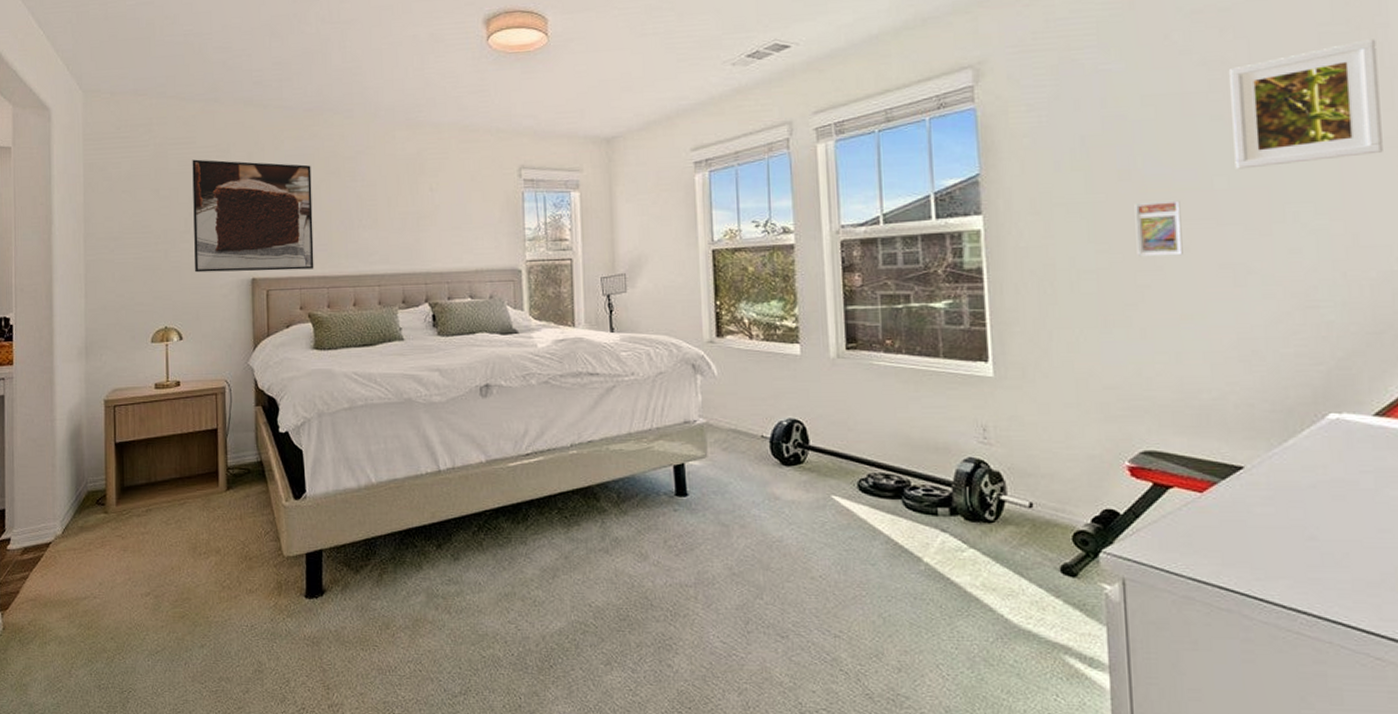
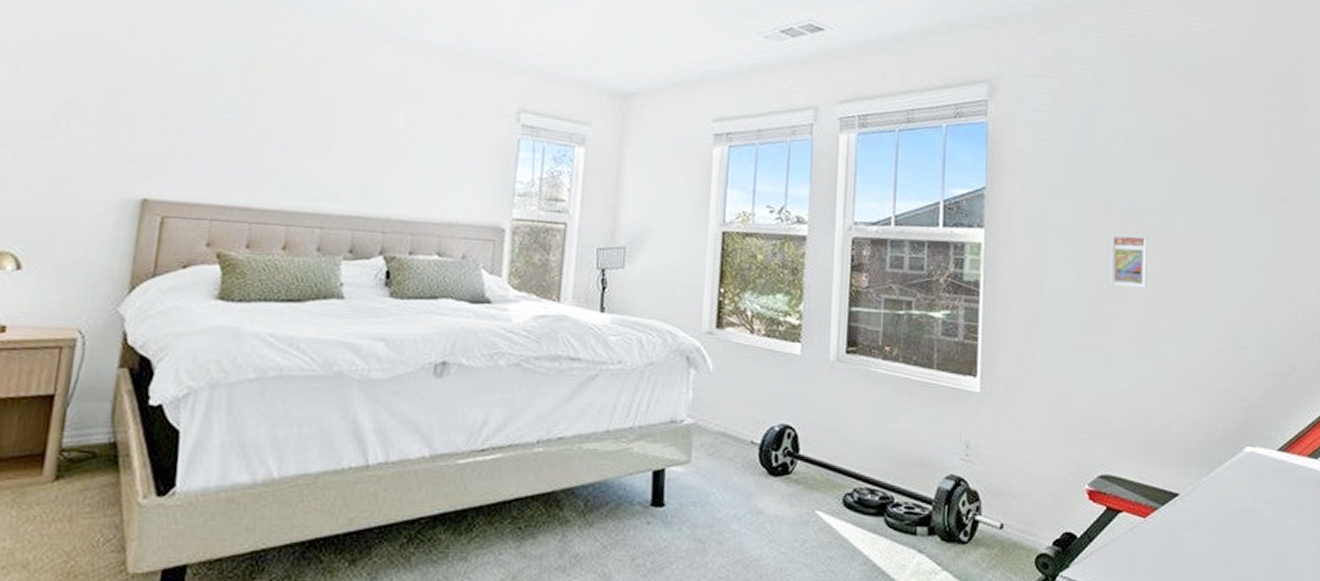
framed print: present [192,159,314,273] -> none [57,33,251,197]
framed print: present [1230,39,1383,169] -> none [1192,114,1298,216]

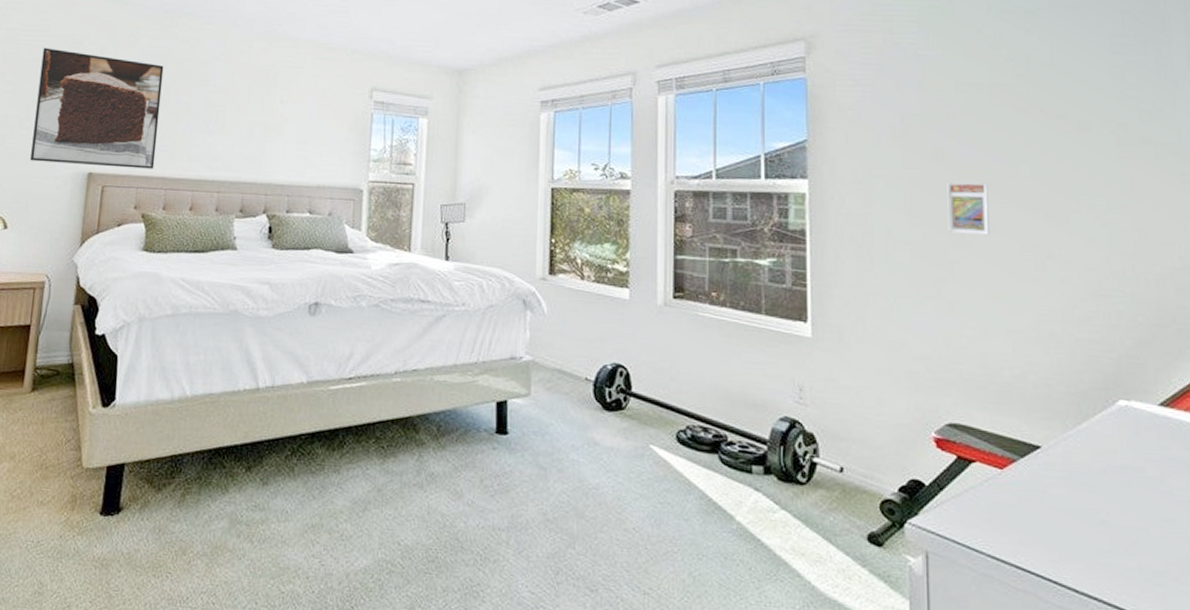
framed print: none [57,33,251,197] -> present [30,47,164,169]

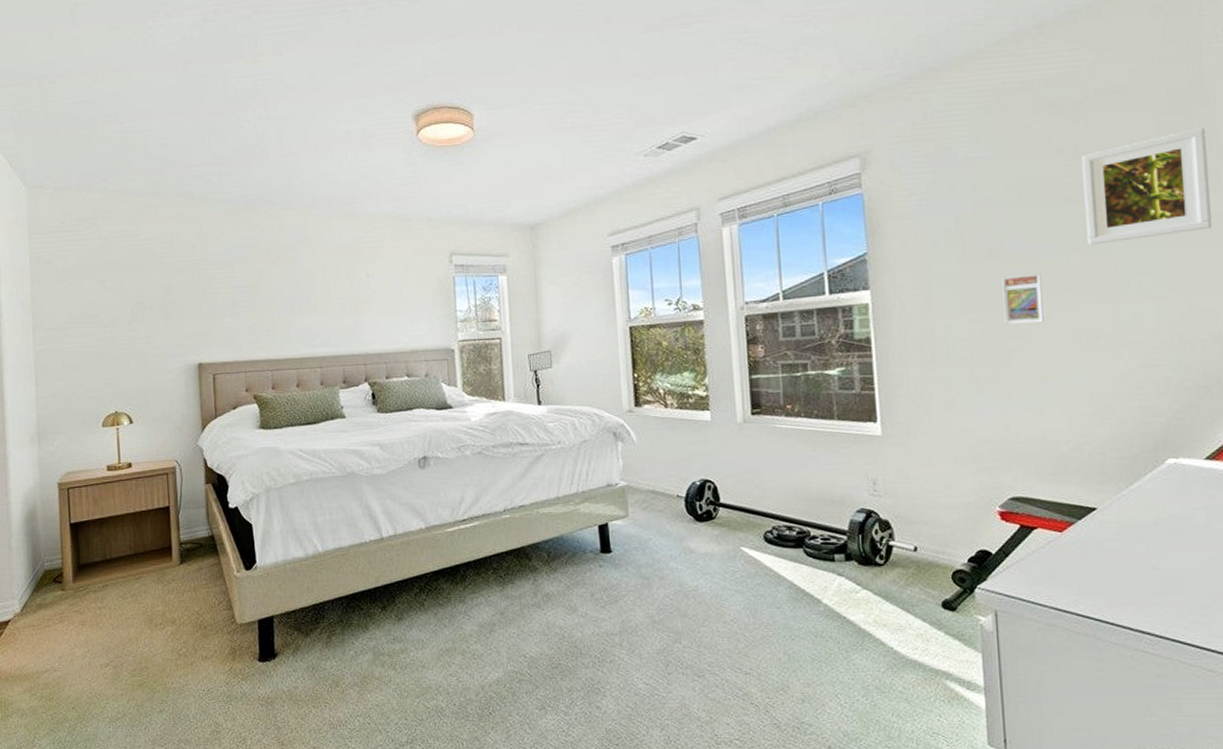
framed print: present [30,47,164,169] -> none [137,251,258,359]
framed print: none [1034,53,1167,160] -> present [1082,128,1212,245]

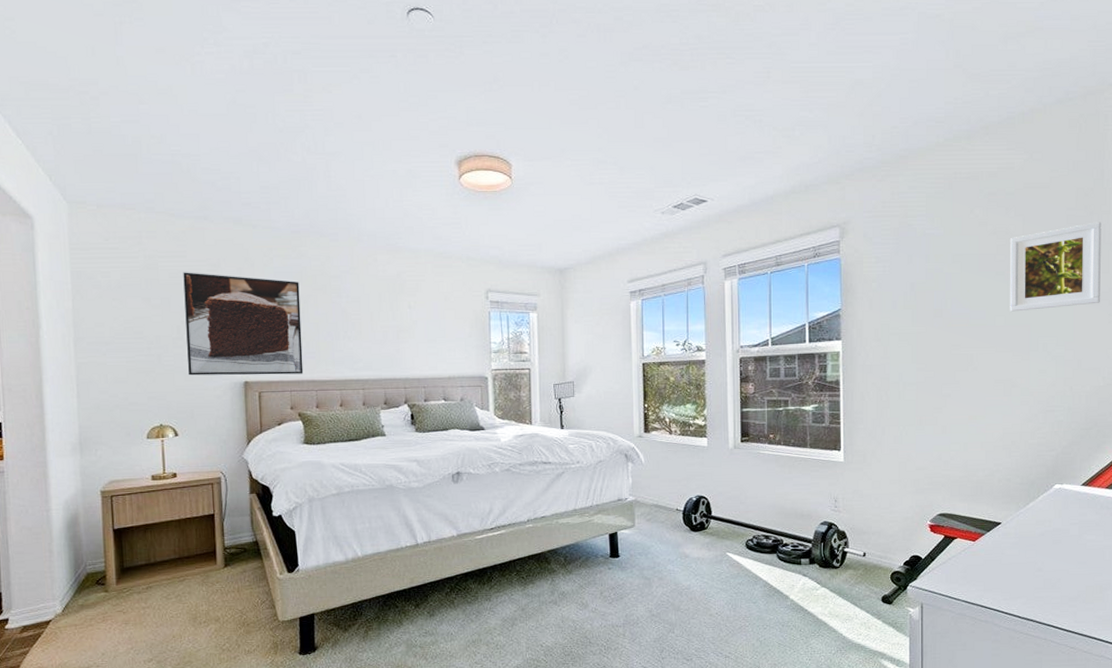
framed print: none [137,251,258,359] -> present [183,272,304,376]
trading card display case: present [1002,273,1044,325] -> none [943,333,973,374]

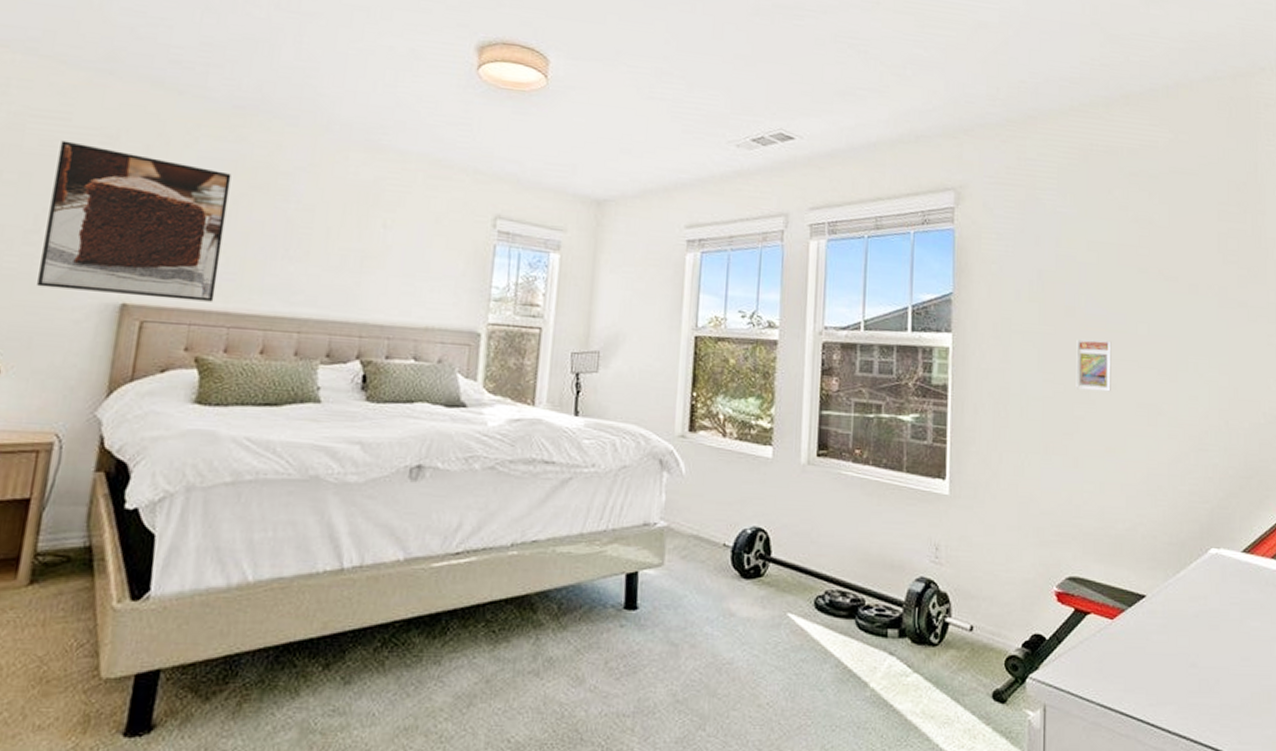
trading card display case: none [943,333,973,374] -> present [1076,339,1112,392]
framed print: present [1010,222,1102,312] -> none [1154,222,1257,321]

